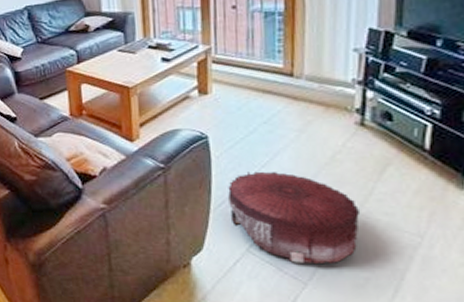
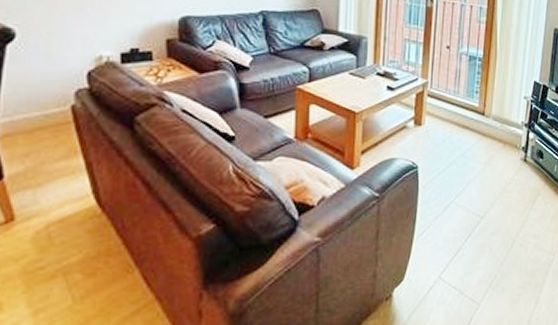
pouf: present [227,171,361,265] -> none [428,200,520,286]

